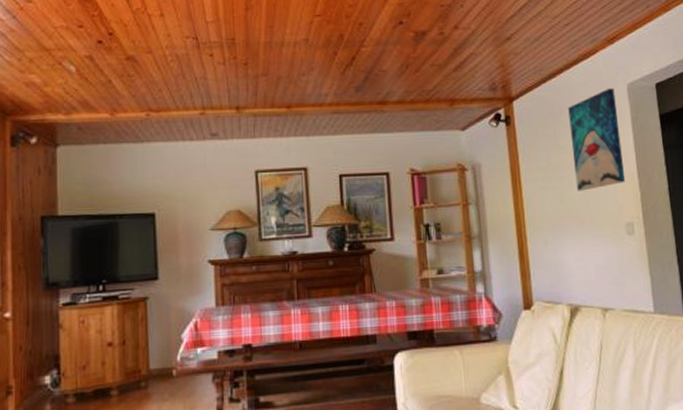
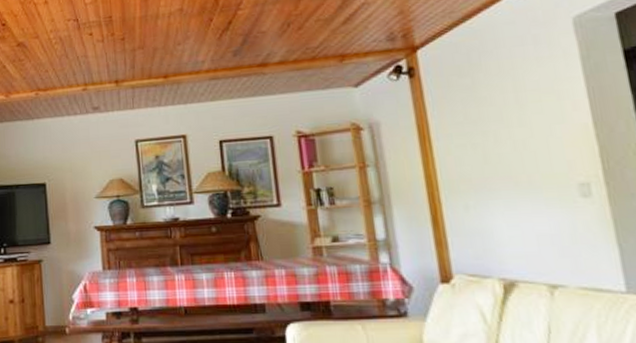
wall art: present [568,88,626,191] -> none [490,23,576,148]

